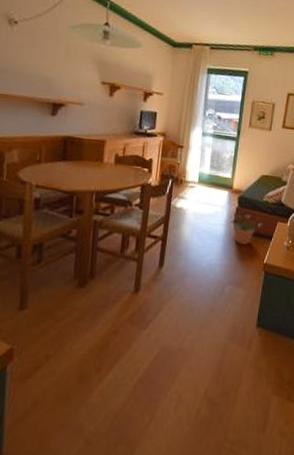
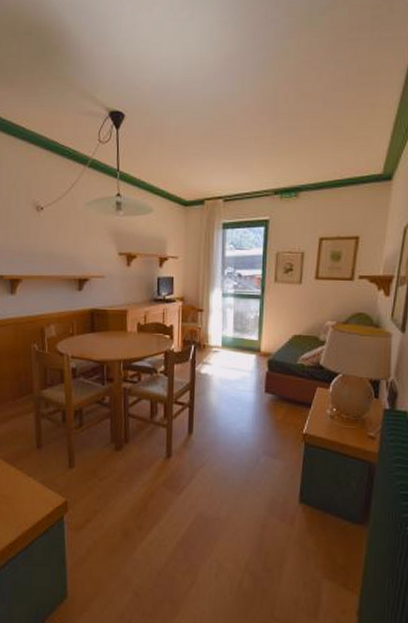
potted plant: present [230,210,263,245] -> none [261,374,299,413]

